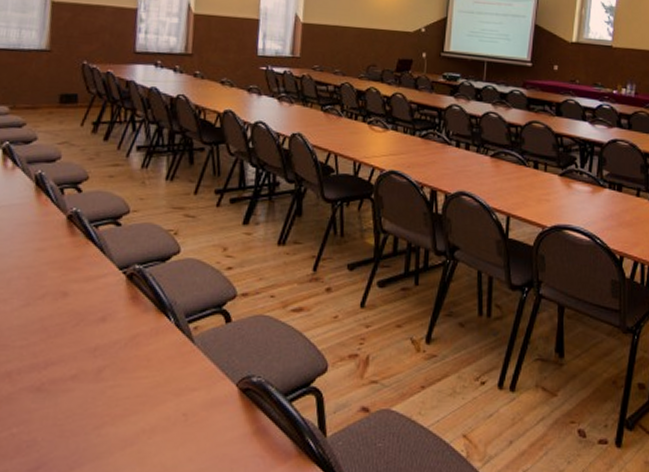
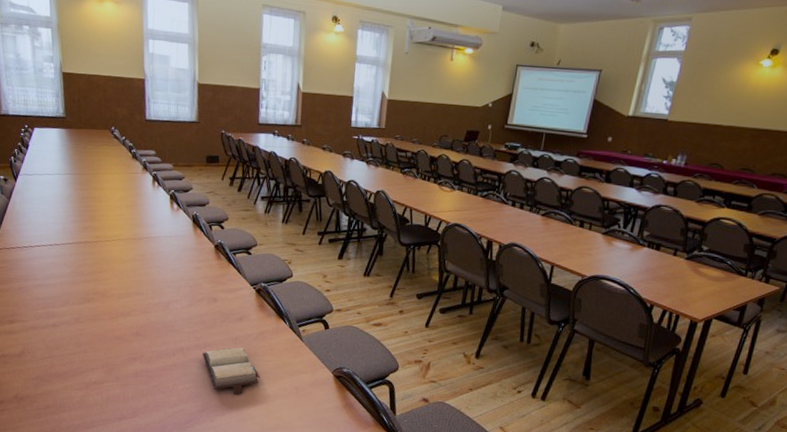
hardback book: none [41,361,131,435] -> present [202,347,260,394]

